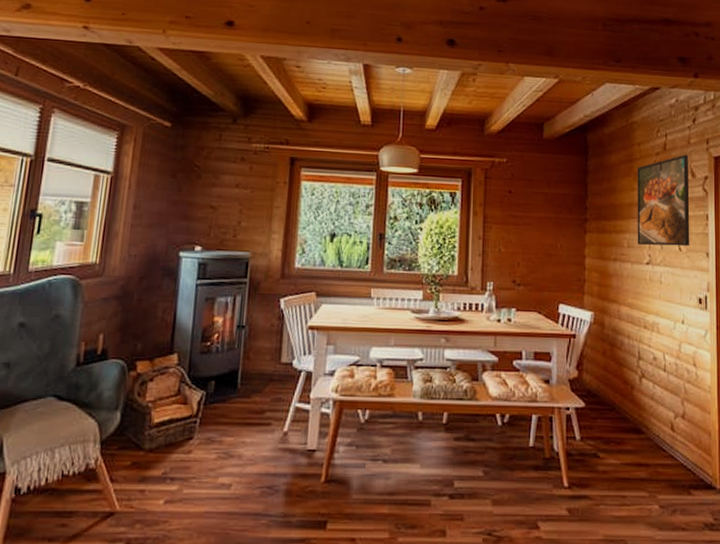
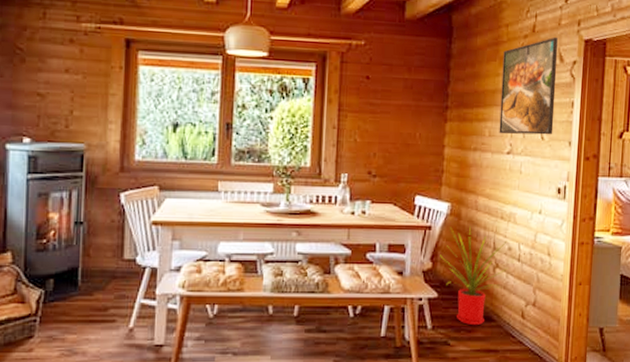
house plant: none [585,335,655,438] -> present [440,226,508,326]

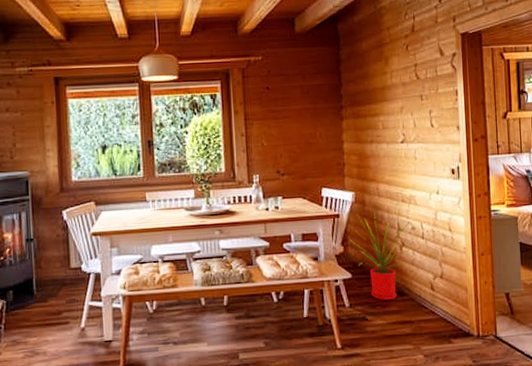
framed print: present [499,36,558,135] -> none [387,33,442,126]

